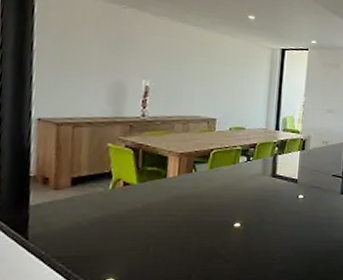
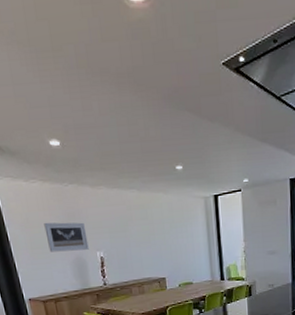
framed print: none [83,38,136,76] -> present [44,222,89,252]

